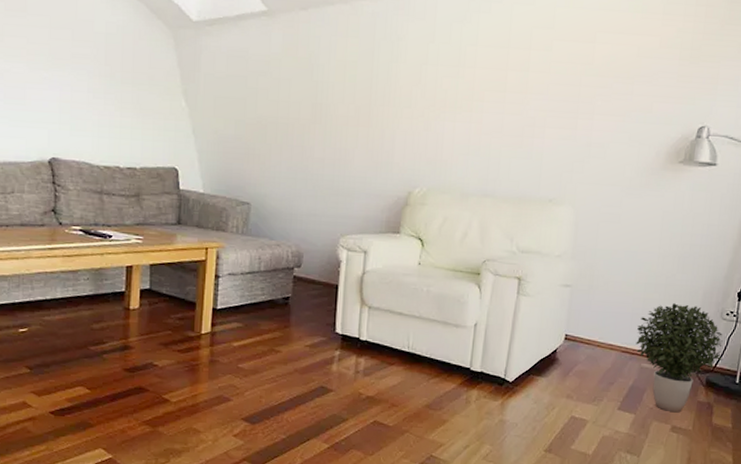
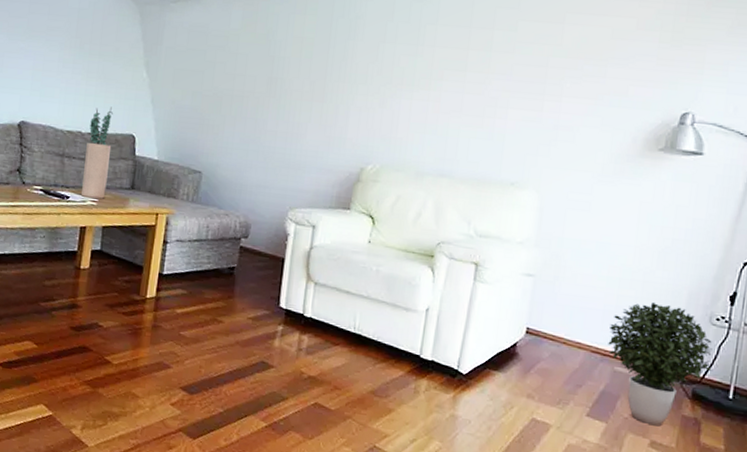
vase: none [124,139,154,237] -> present [80,106,113,200]

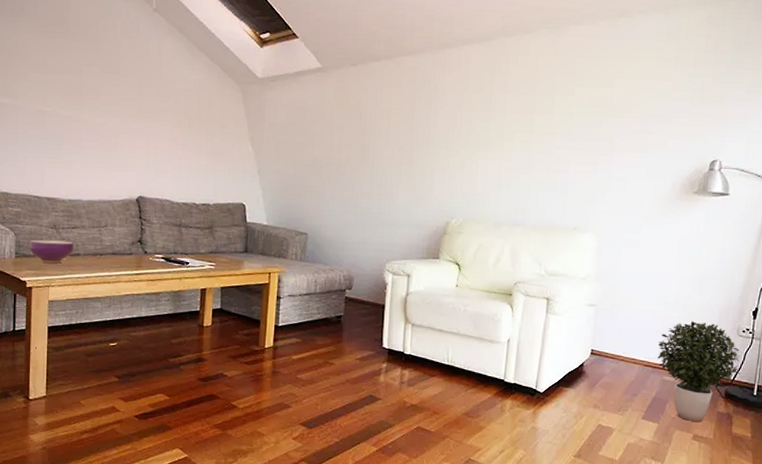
vase: present [80,106,113,200] -> none [199,179,225,264]

